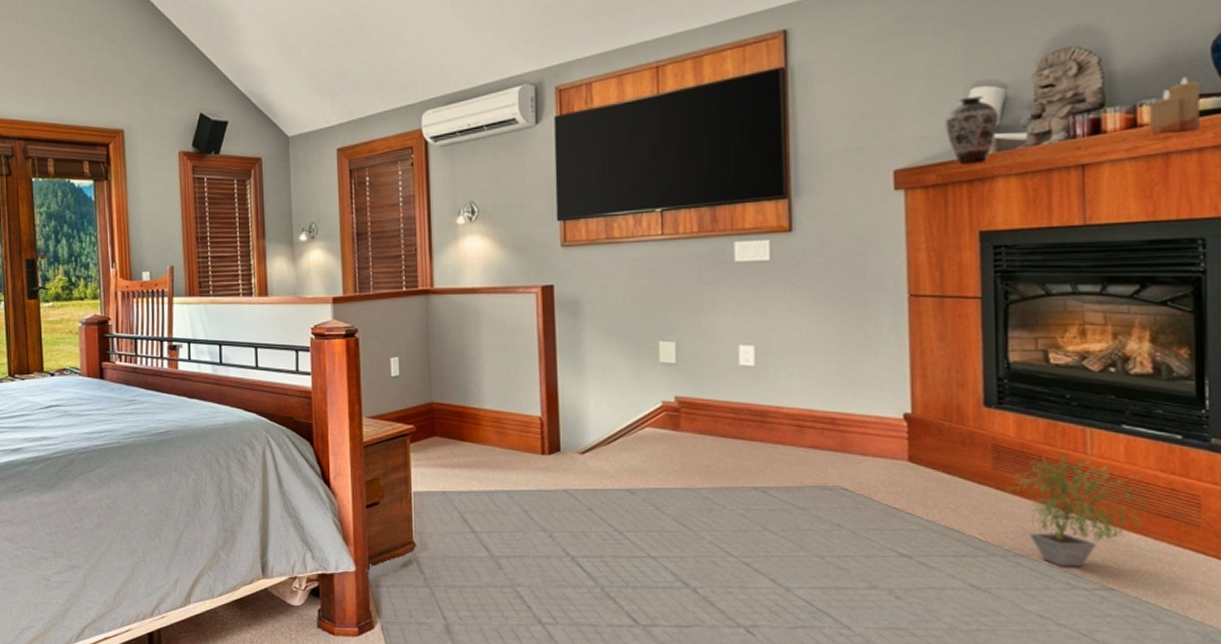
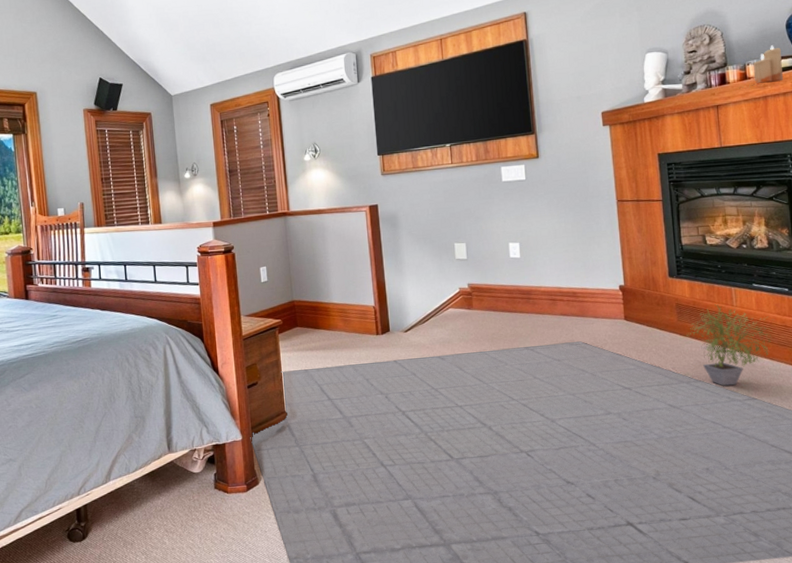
decorative vase: present [945,96,1000,165] -> none [631,59,665,108]

